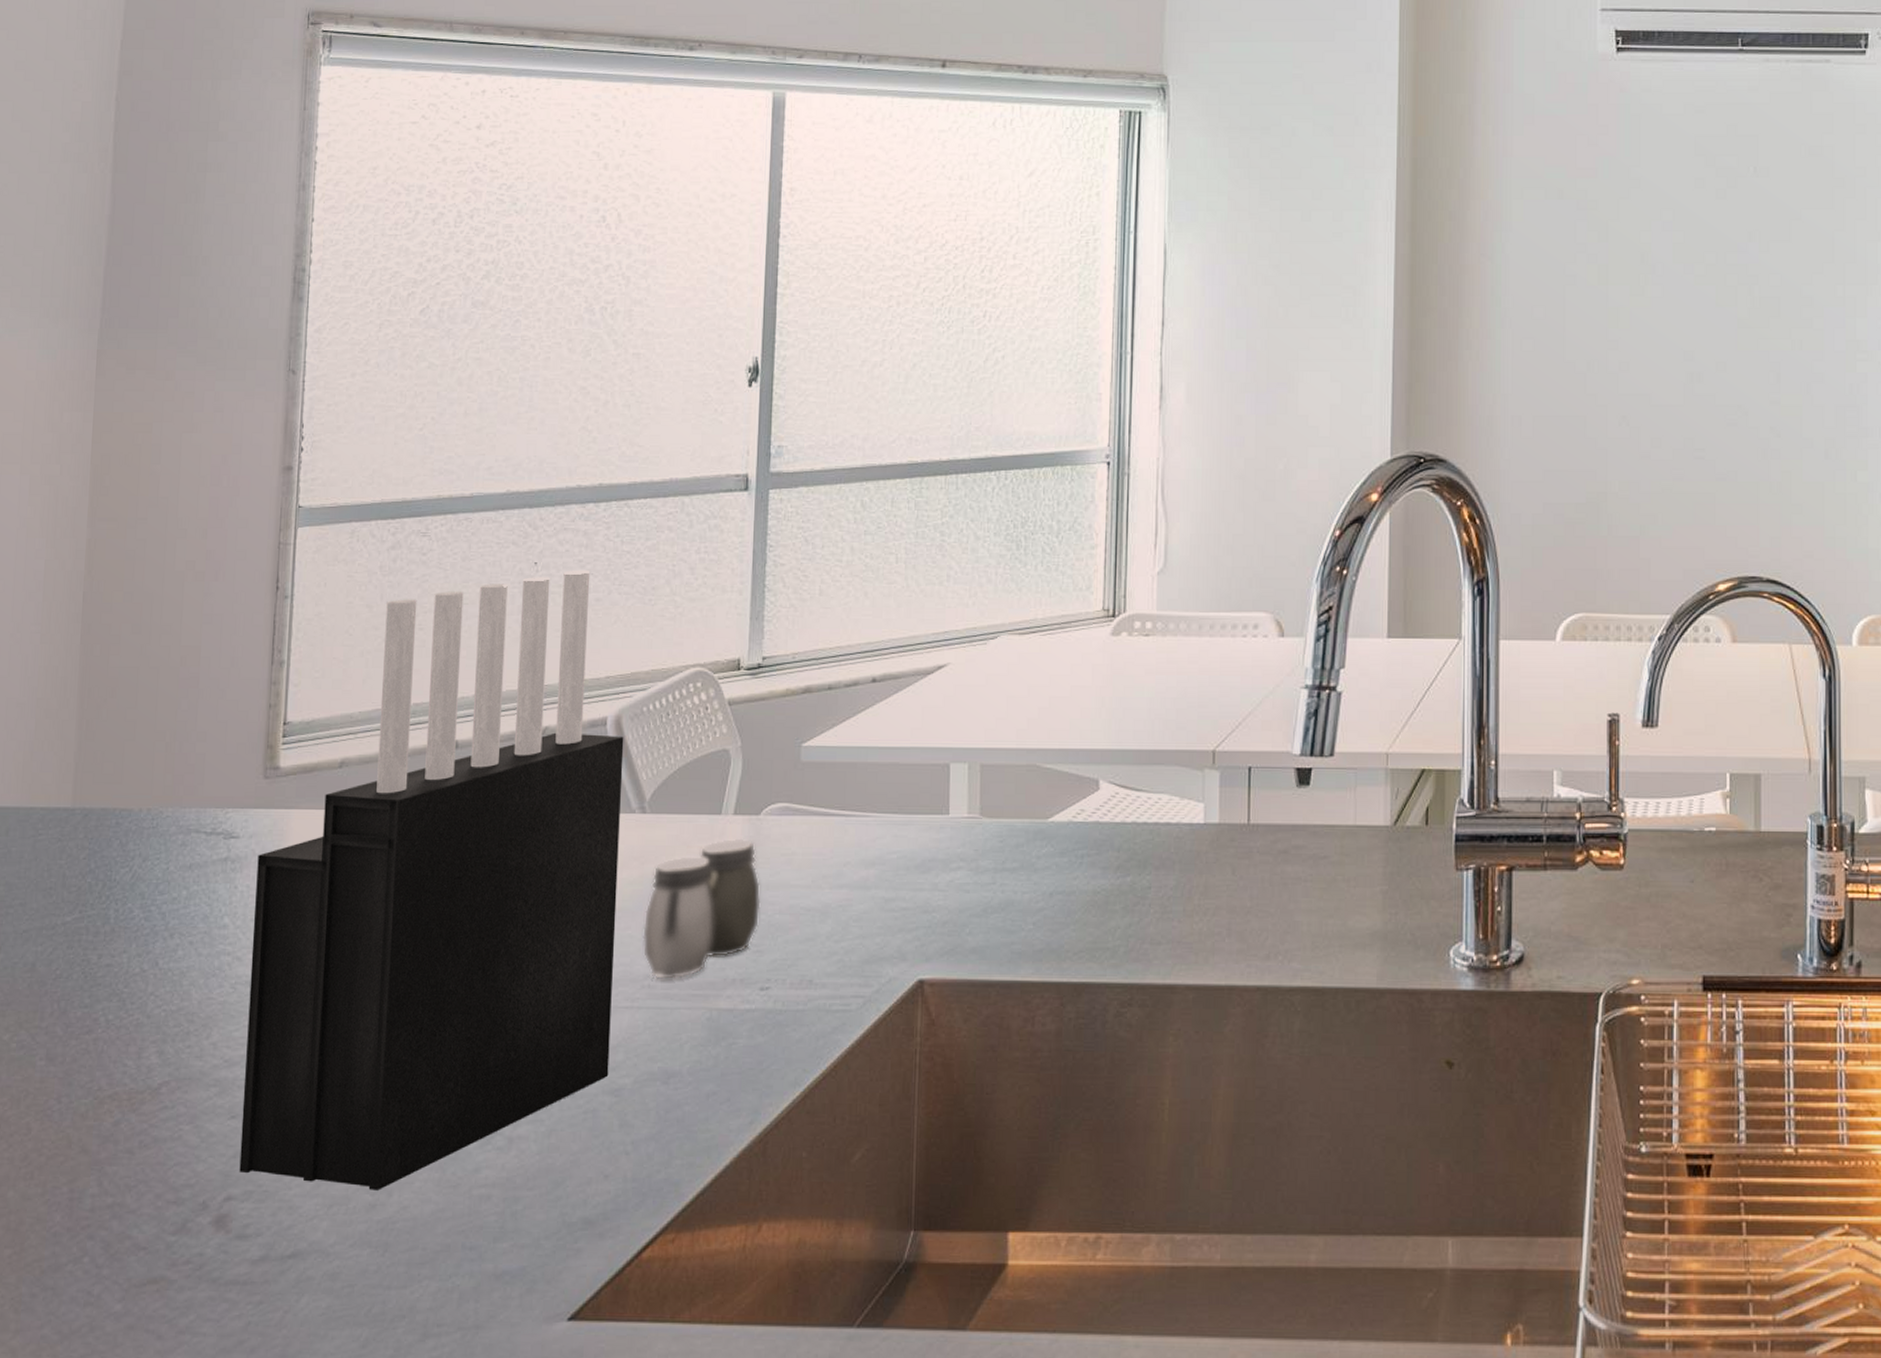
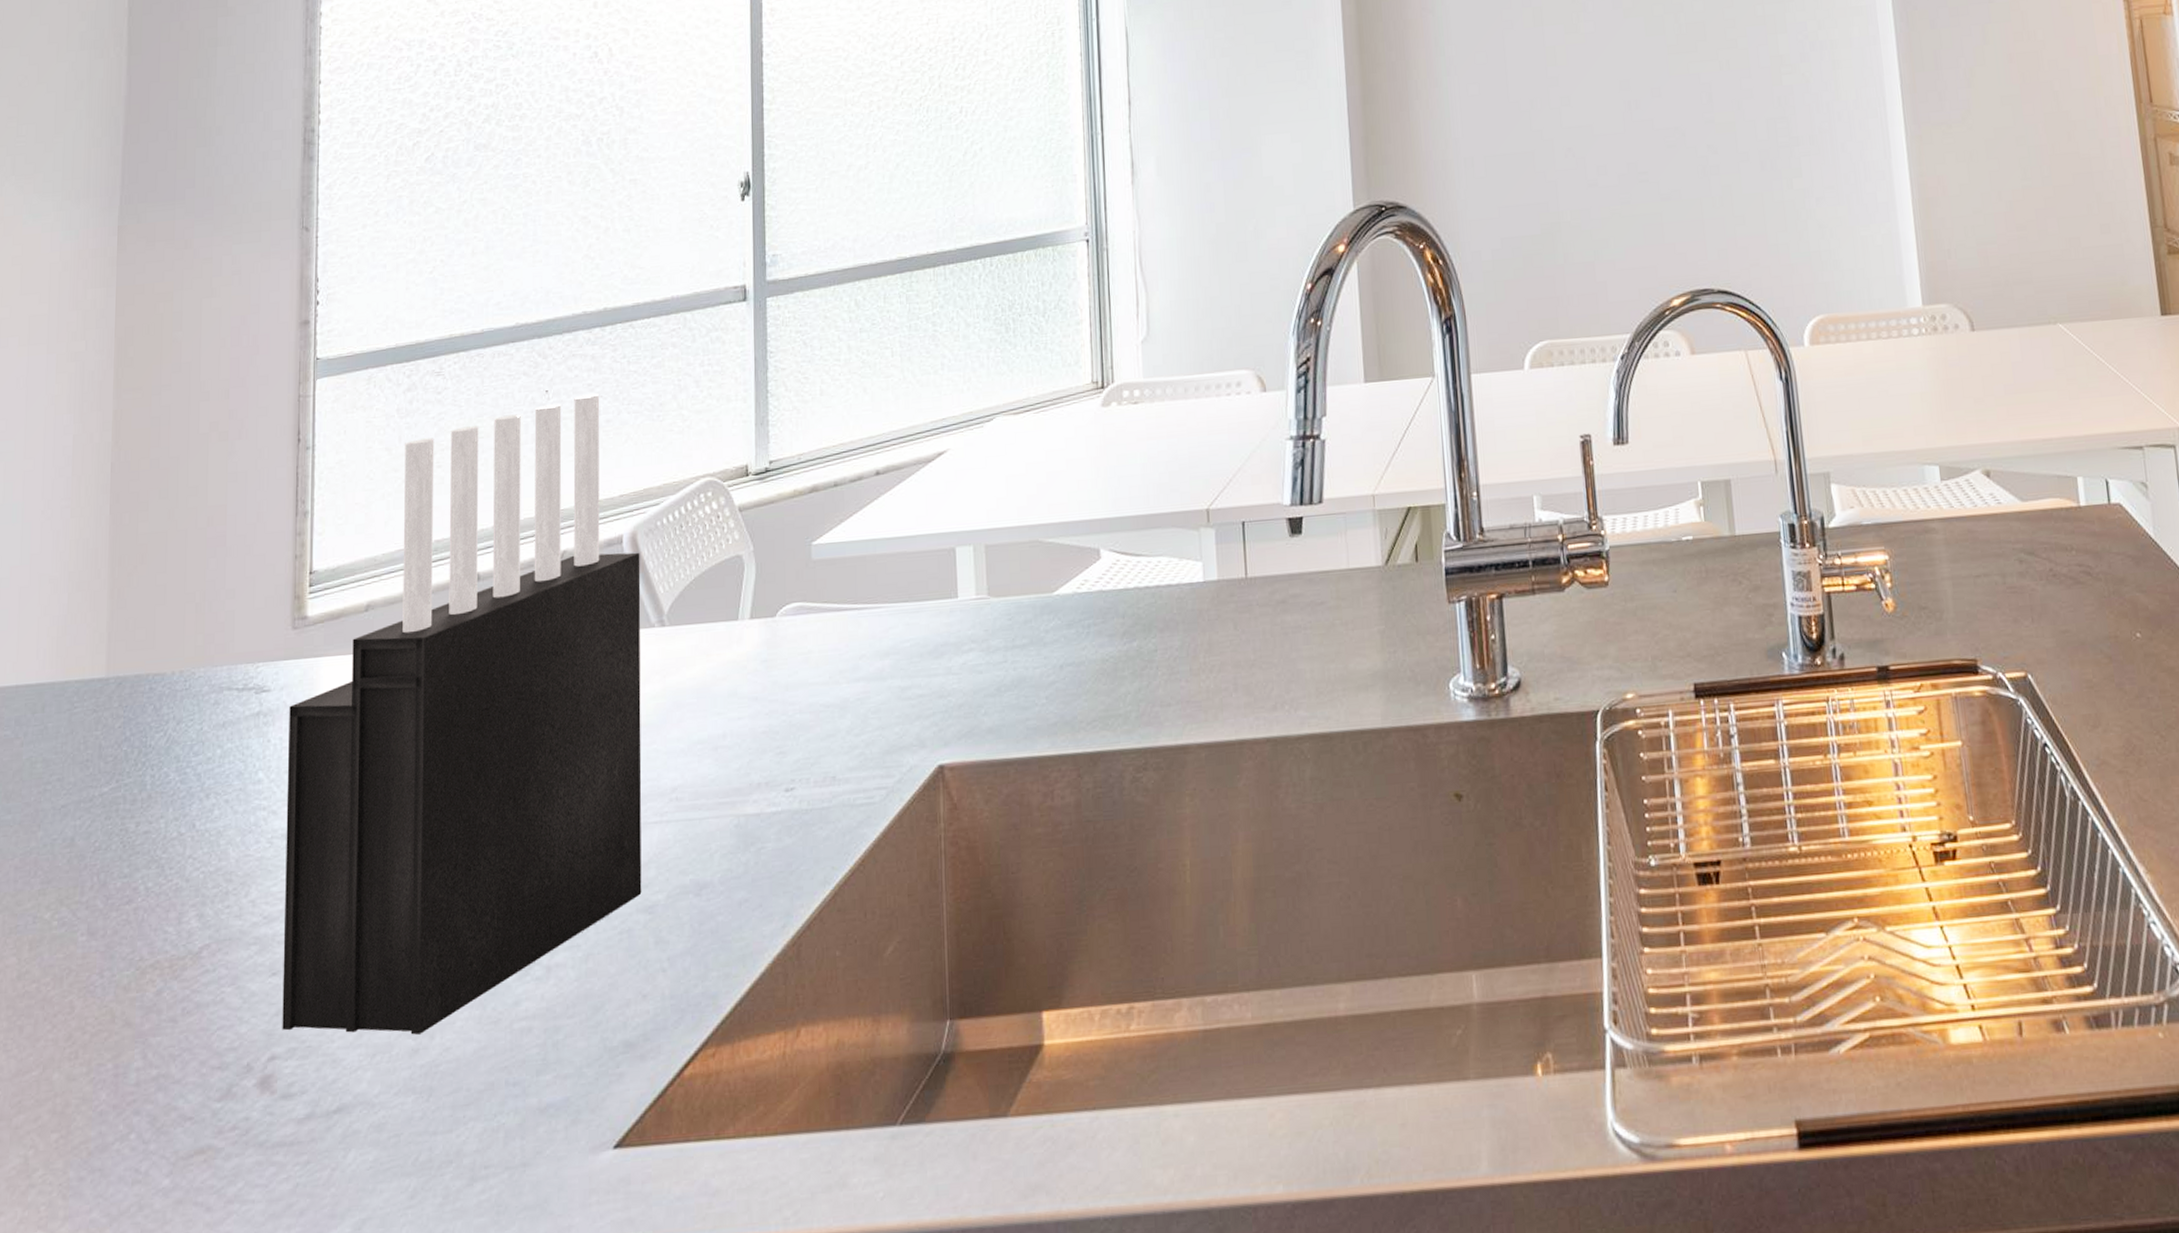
salt and pepper shaker: present [642,838,761,980] -> none [668,641,781,792]

